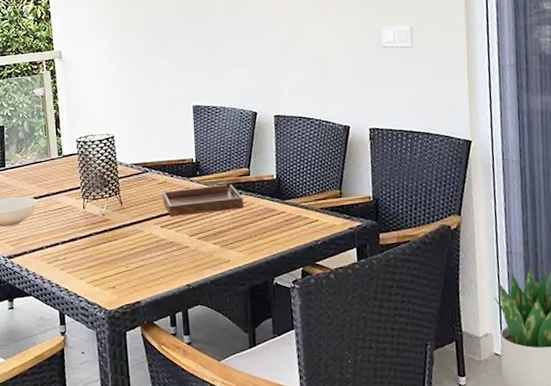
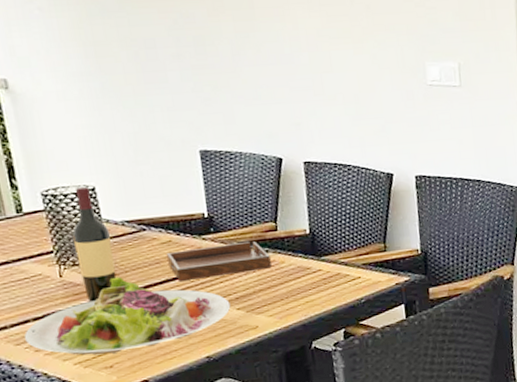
salad plate: none [54,210,209,276] -> present [24,276,231,355]
wine bottle: none [95,135,124,231] -> present [72,186,117,302]

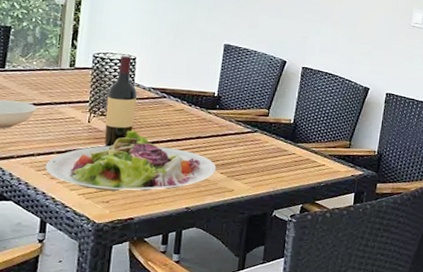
serving tray: present [167,241,272,281] -> none [176,118,258,145]

